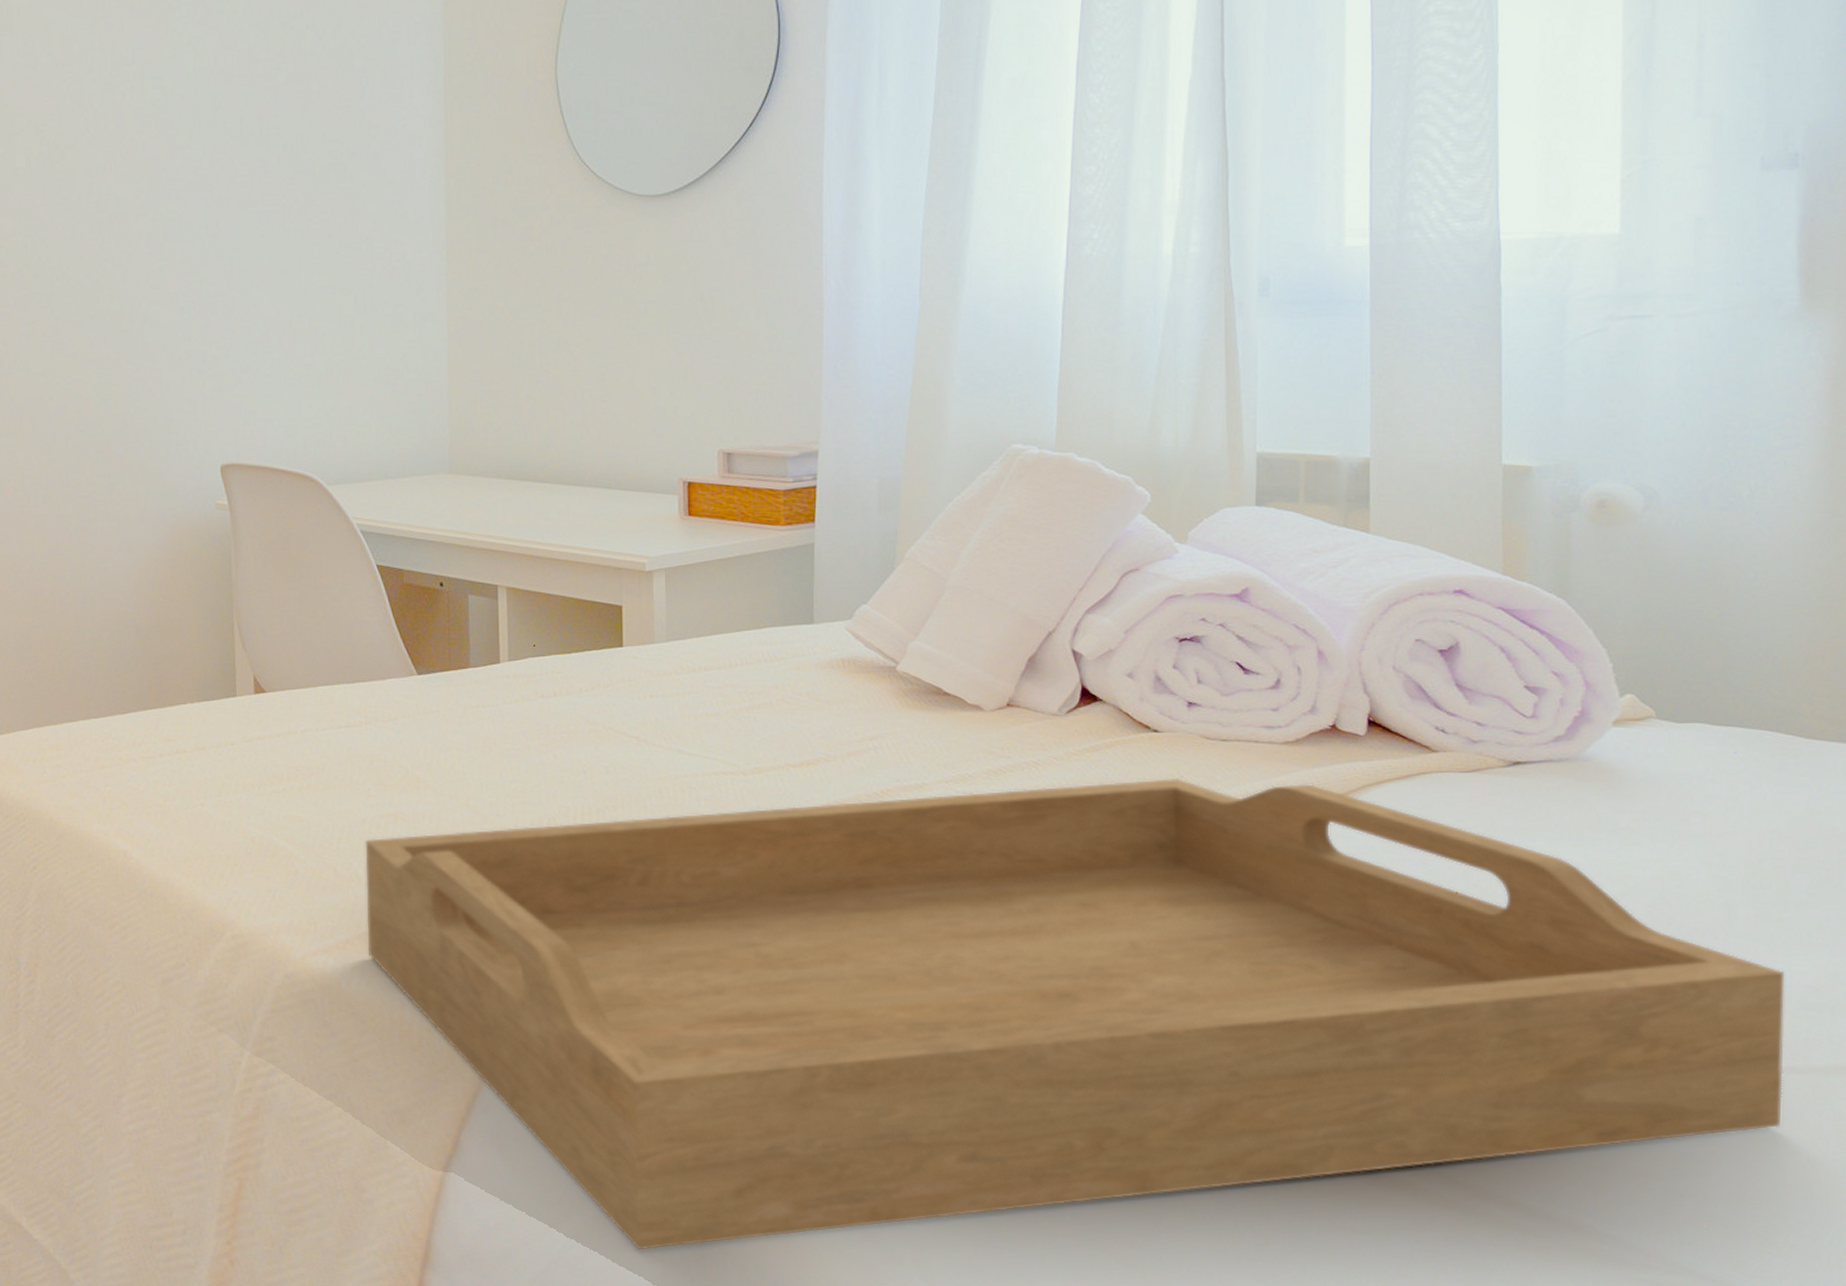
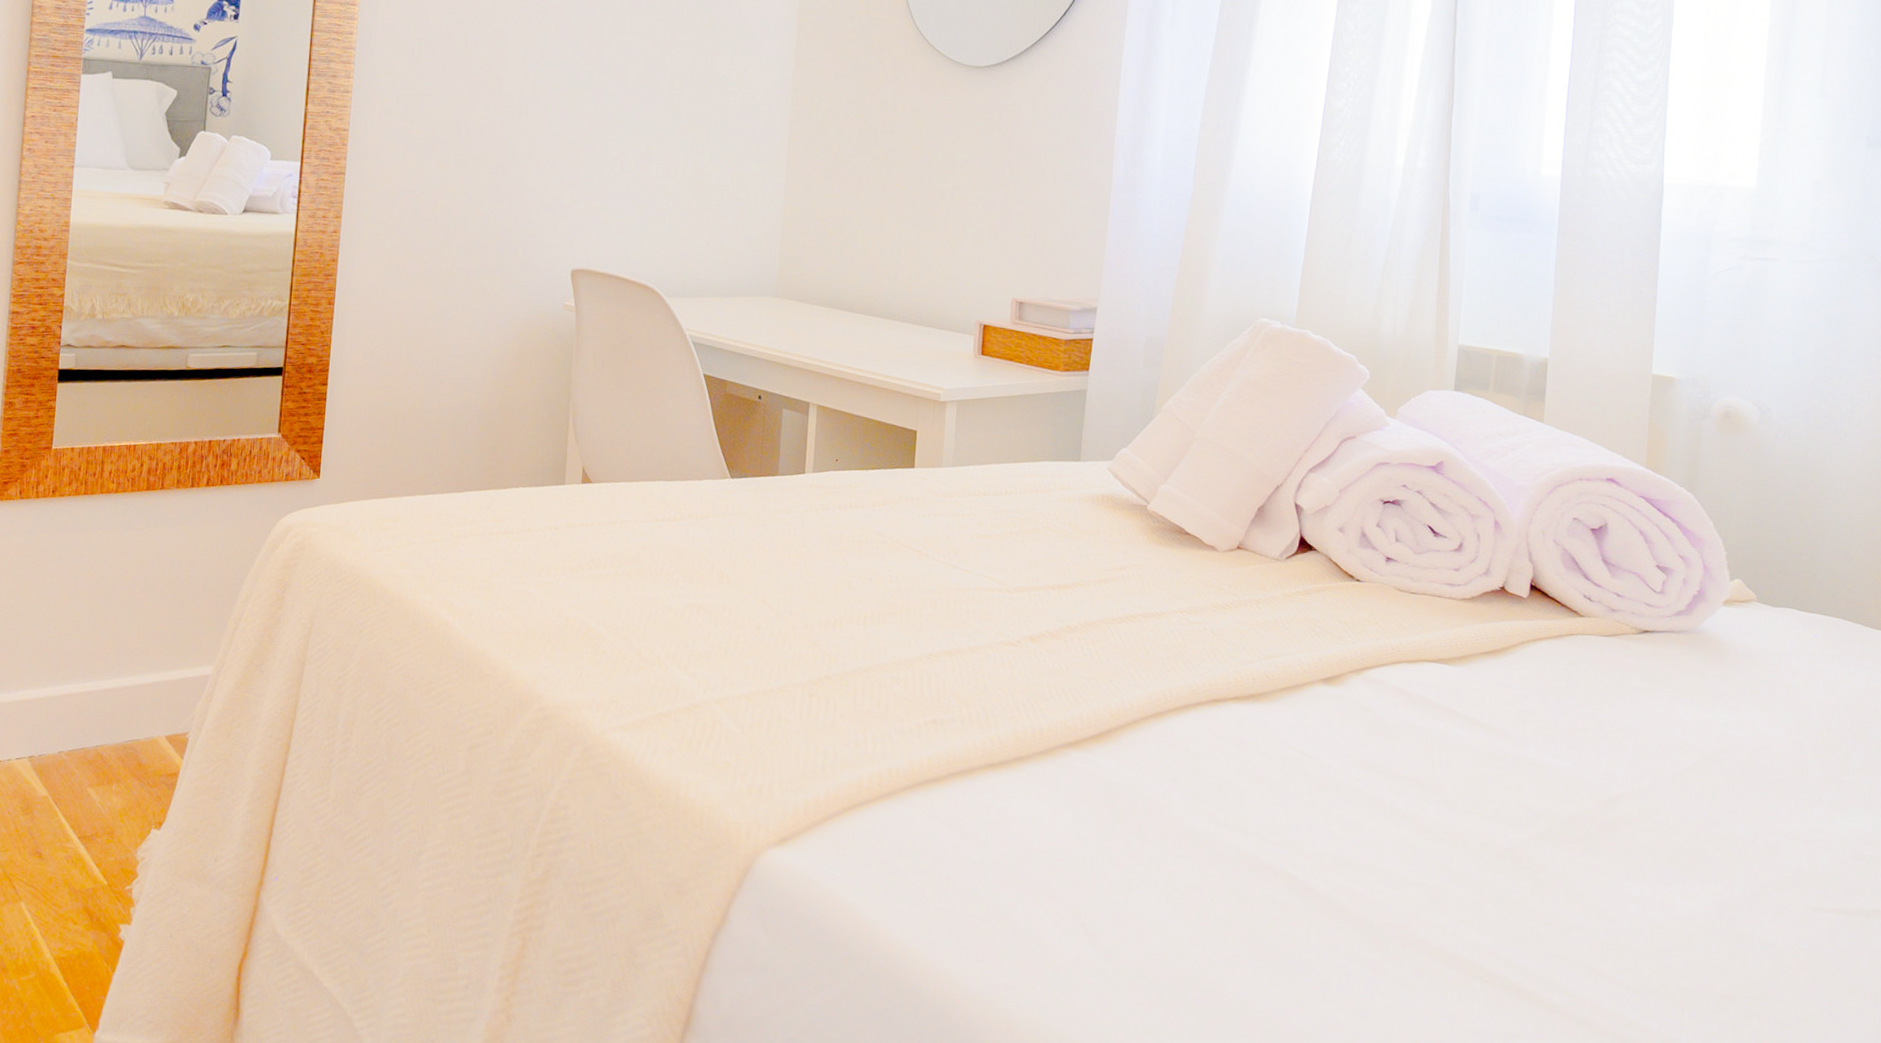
serving tray: present [365,777,1785,1250] -> none [661,623,1842,1024]

